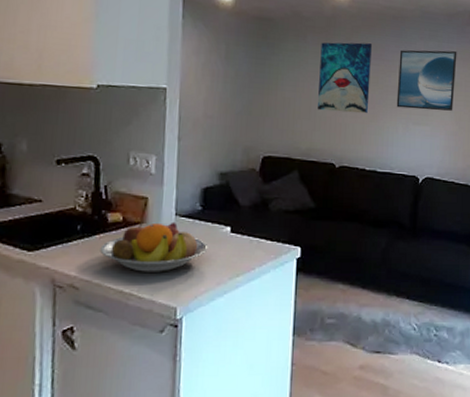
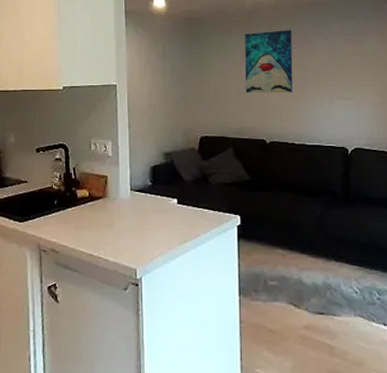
fruit bowl: present [99,221,208,272] -> none [72,196,159,239]
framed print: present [396,49,457,111] -> none [318,29,377,85]

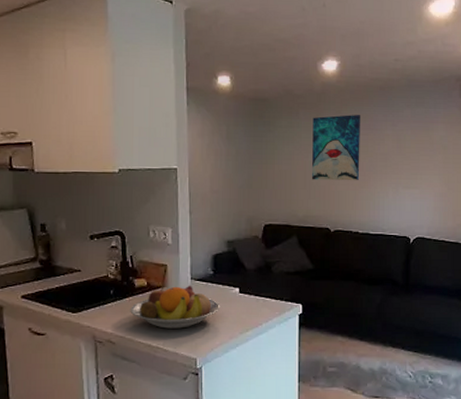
fruit bowl: none [72,196,159,239] -> present [130,285,221,329]

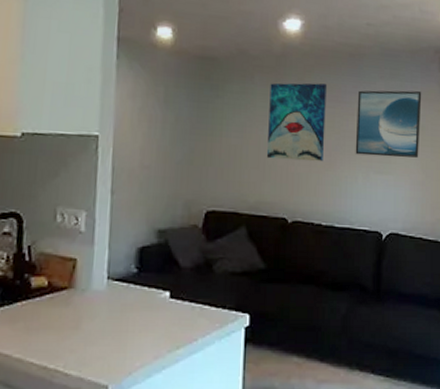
fruit bowl: present [130,285,221,329] -> none [21,286,145,345]
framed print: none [386,116,444,174] -> present [355,90,422,158]

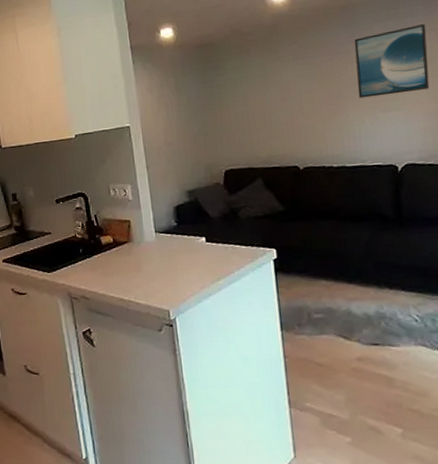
wall art: present [267,83,326,162] -> none [265,41,327,118]

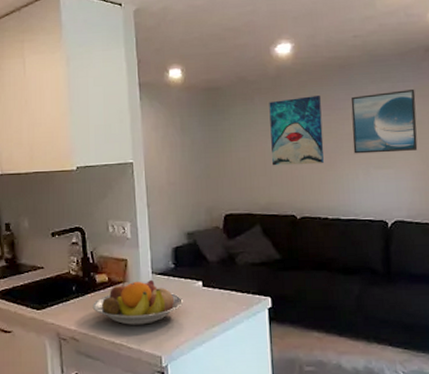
fruit bowl: none [99,238,188,282] -> present [92,279,184,325]
wall art: none [265,41,327,118] -> present [269,96,324,166]

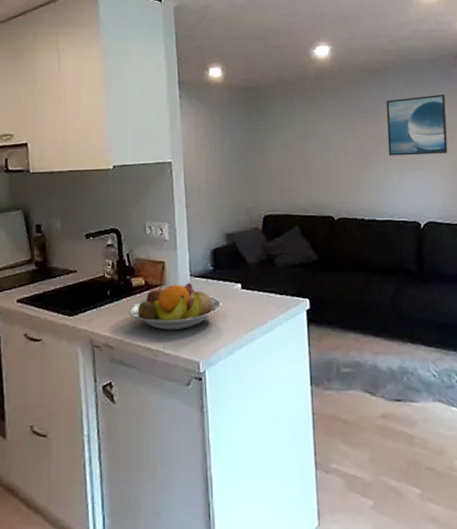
wall art: present [269,96,324,166] -> none [308,98,361,167]

